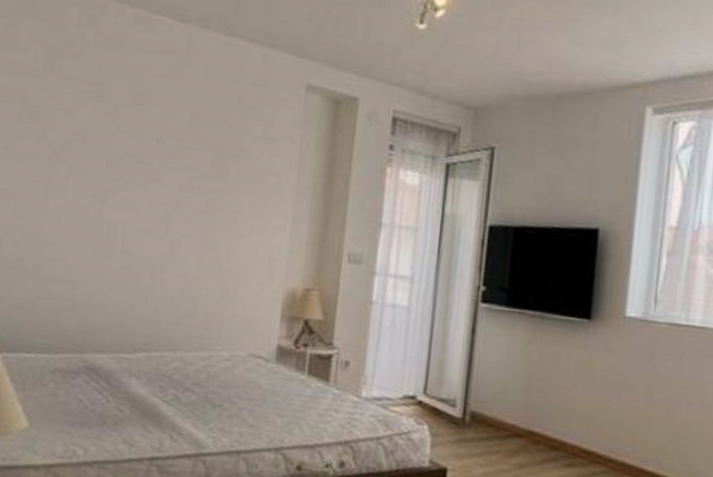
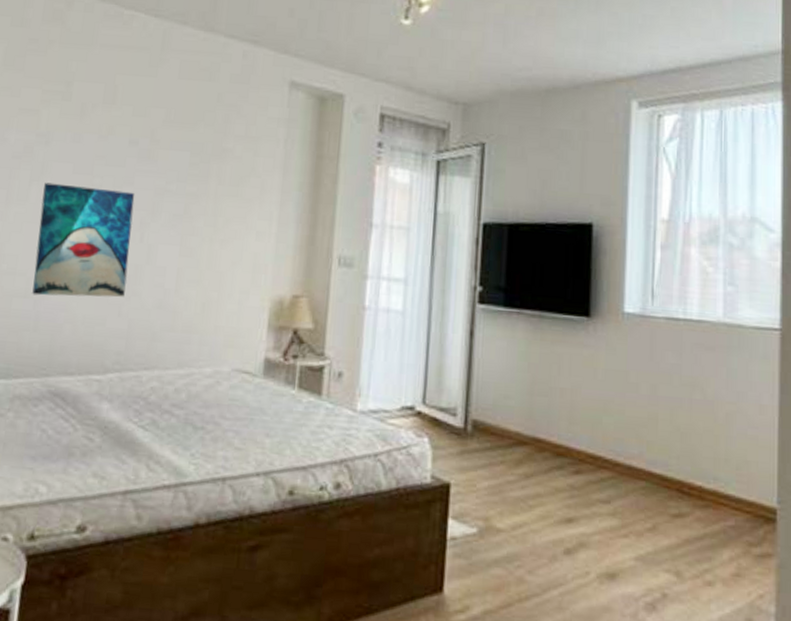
wall art: none [70,177,161,285] -> present [32,182,135,298]

